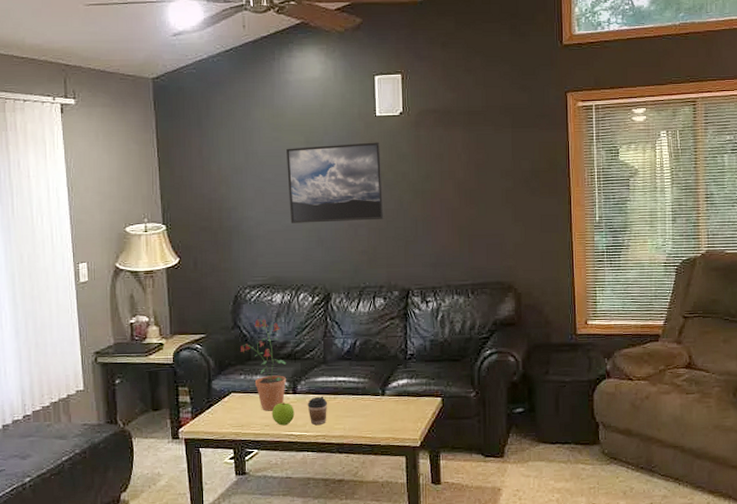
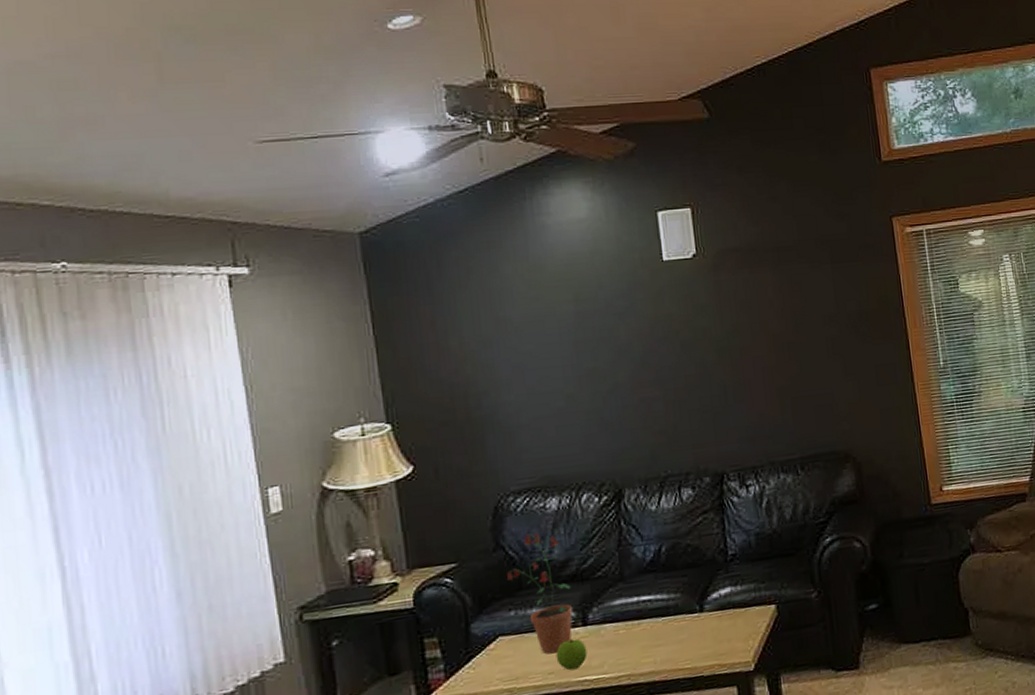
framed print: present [286,142,384,223] -> none [550,293,684,405]
coffee cup: present [307,396,328,425] -> none [603,623,631,663]

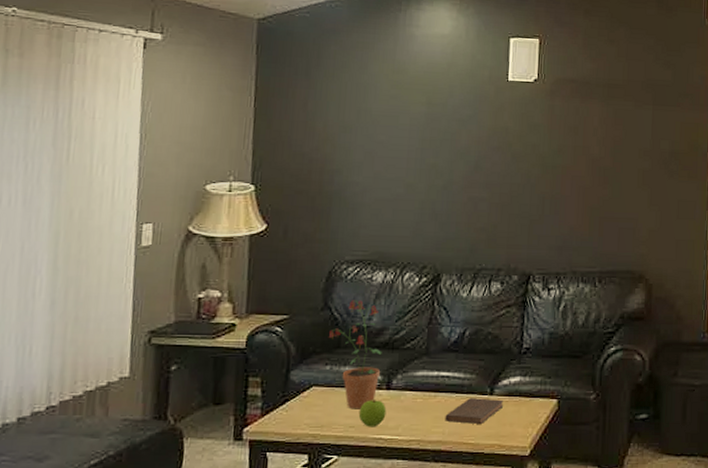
book: none [653,615,718,650] -> present [444,398,504,424]

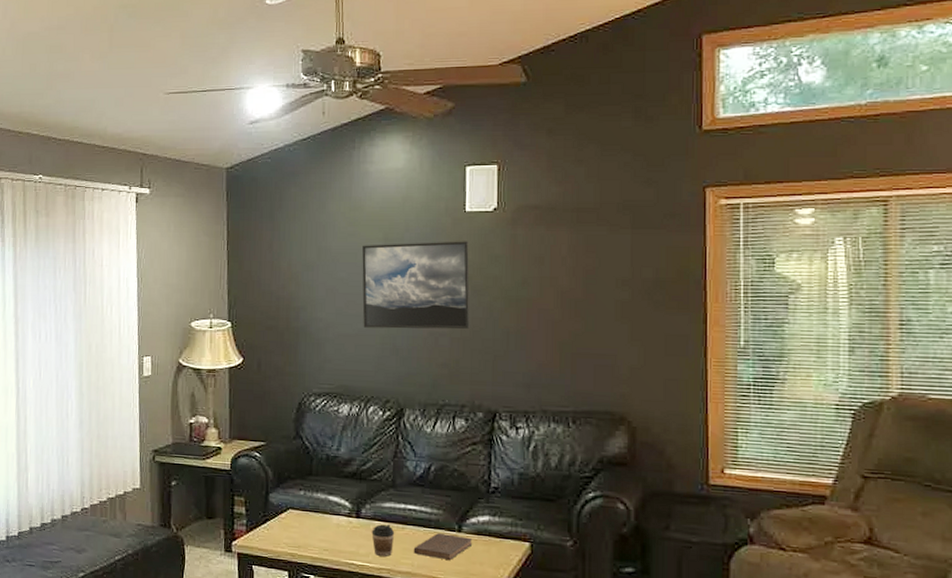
potted plant: present [329,300,382,410] -> none [302,430,351,535]
apple: present [358,400,387,427] -> none [331,526,357,553]
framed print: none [402,108,510,195] -> present [362,241,470,330]
coffee cup: none [402,393,427,427] -> present [371,524,395,557]

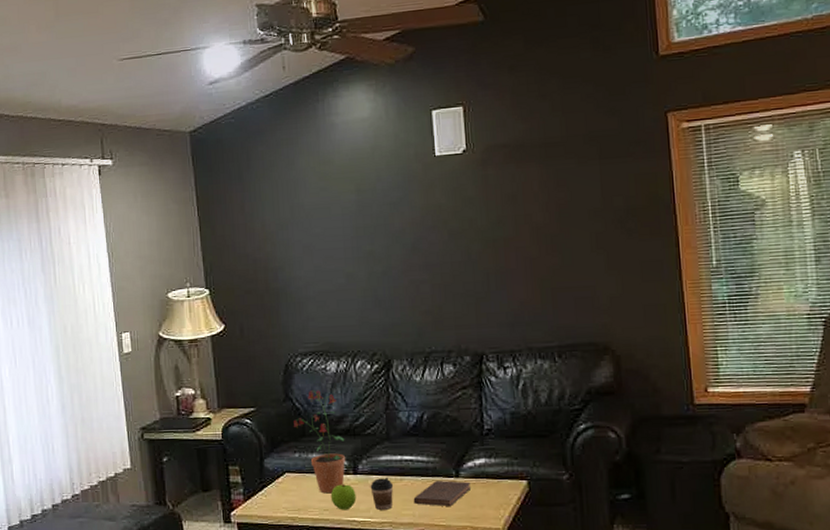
potted plant: none [302,430,351,535] -> present [294,390,345,494]
apple: none [331,526,357,553] -> present [330,484,357,510]
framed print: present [362,241,470,330] -> none [335,185,450,282]

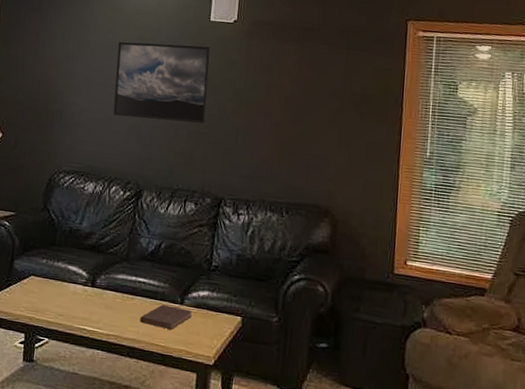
potted plant: present [294,390,345,494] -> none [47,205,90,301]
apple: present [330,484,357,510] -> none [67,294,91,319]
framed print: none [335,185,450,282] -> present [113,41,211,124]
coffee cup: present [370,477,394,510] -> none [104,294,125,324]

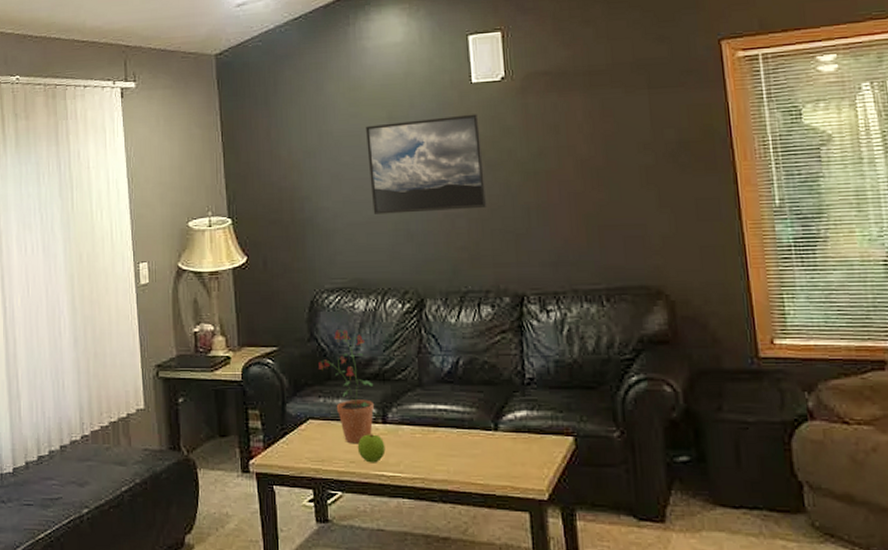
potted plant: none [47,205,90,301] -> present [319,330,374,444]
apple: none [67,294,91,319] -> present [357,434,386,463]
book: present [139,304,193,330] -> none [447,434,512,462]

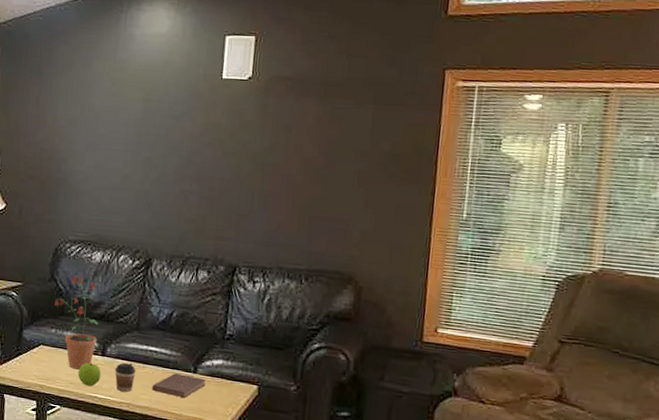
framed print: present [366,114,487,214] -> none [119,104,223,189]
coffee cup: none [400,427,426,464] -> present [115,362,136,392]
book: none [447,434,512,462] -> present [151,373,207,398]

